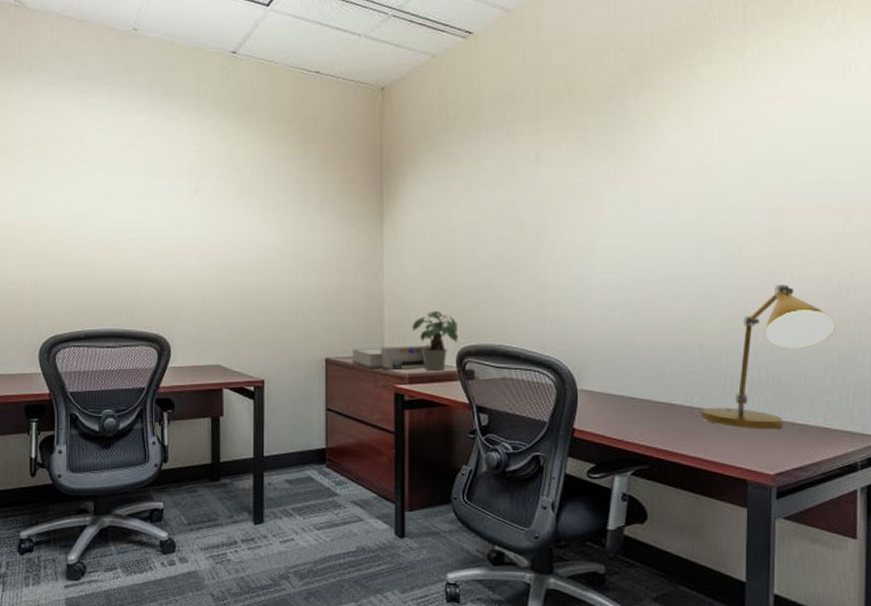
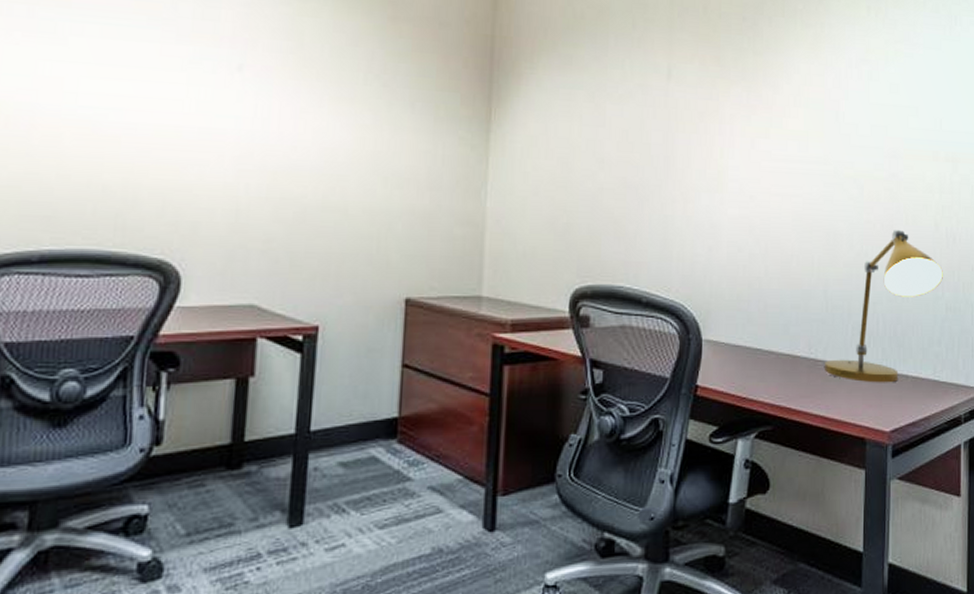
architectural model: present [352,345,430,371] -> none [440,284,539,316]
potted plant: present [412,311,459,371] -> none [518,243,573,316]

